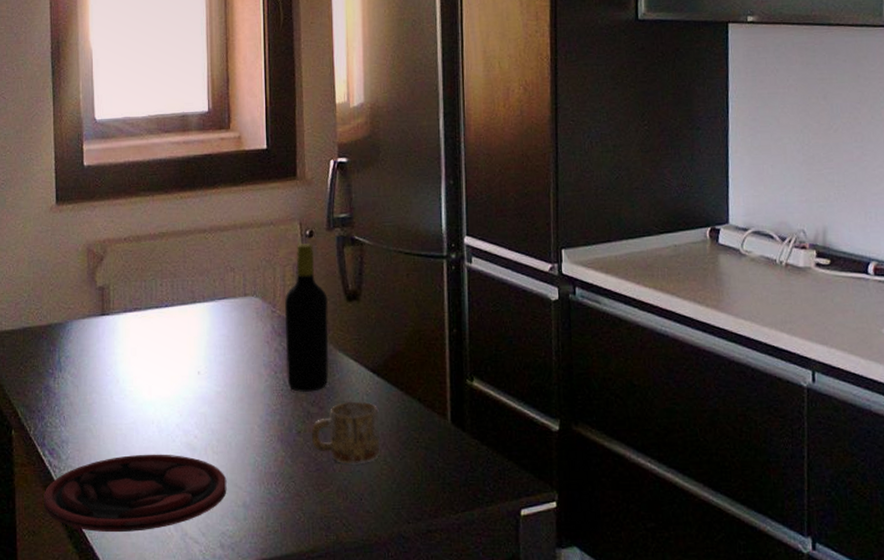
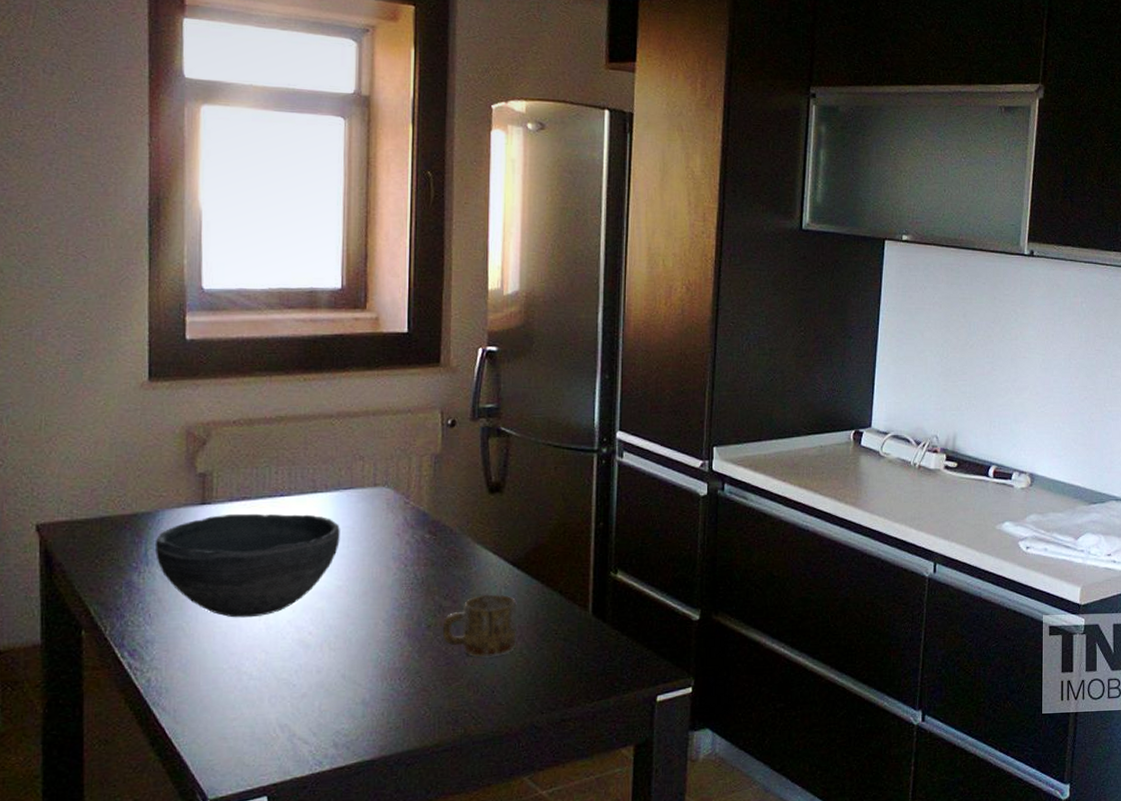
plate: present [44,454,227,532] -> none [120,652,344,737]
bowl: none [66,323,217,421] -> present [154,513,340,618]
bottle: present [284,244,329,393] -> none [418,433,469,587]

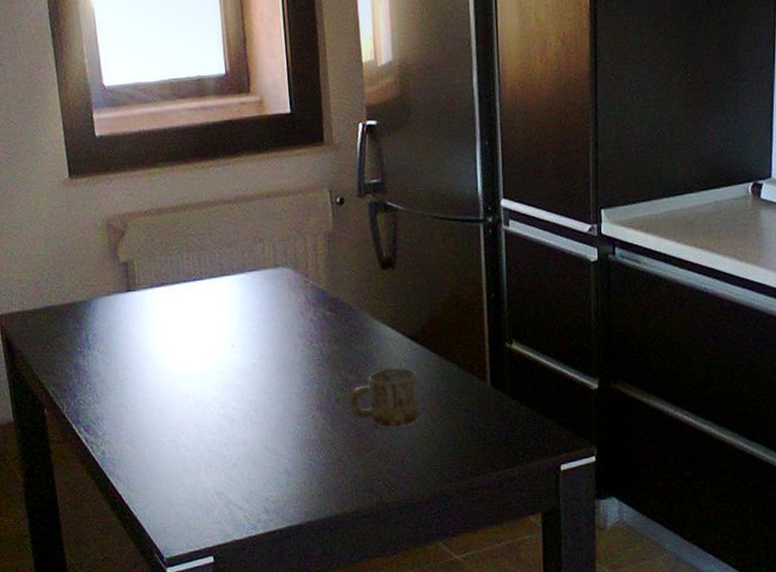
bowl: present [154,513,340,618] -> none [93,297,250,396]

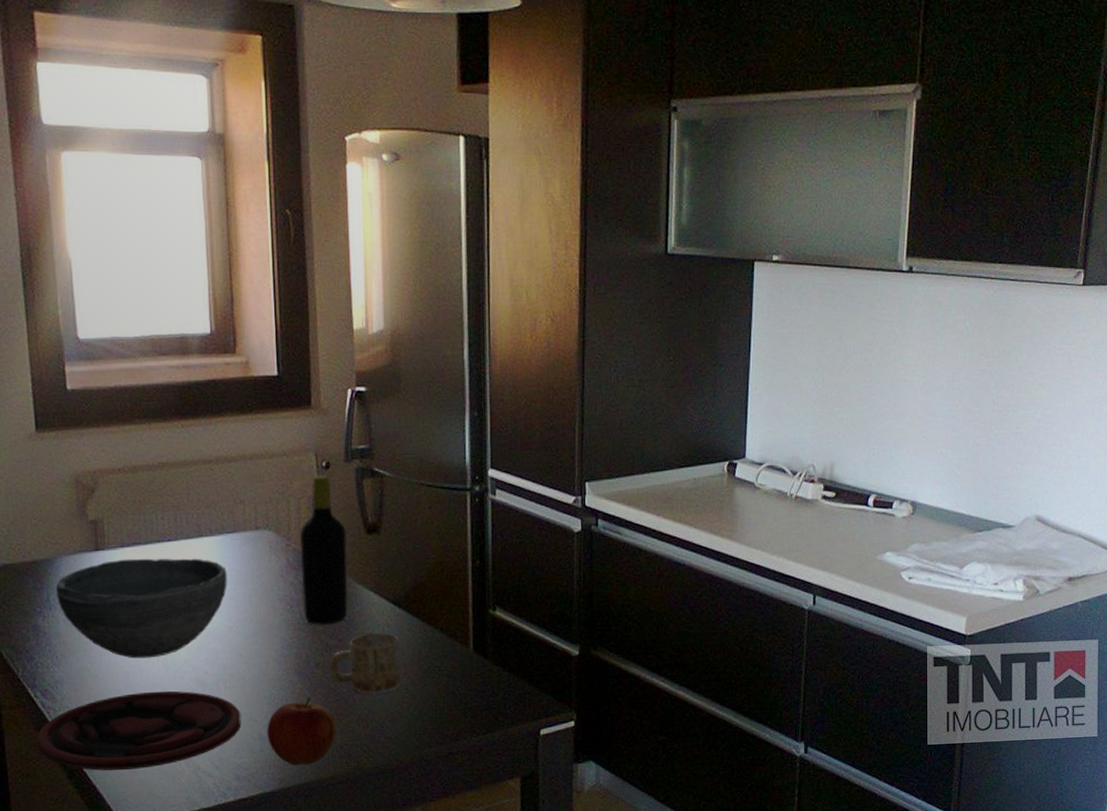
plate: none [82,426,268,503] -> present [37,691,241,771]
bowl: none [93,297,250,396] -> present [55,558,227,659]
apple: none [292,432,359,500] -> present [267,697,337,766]
bottle: none [317,211,366,362] -> present [299,475,348,626]

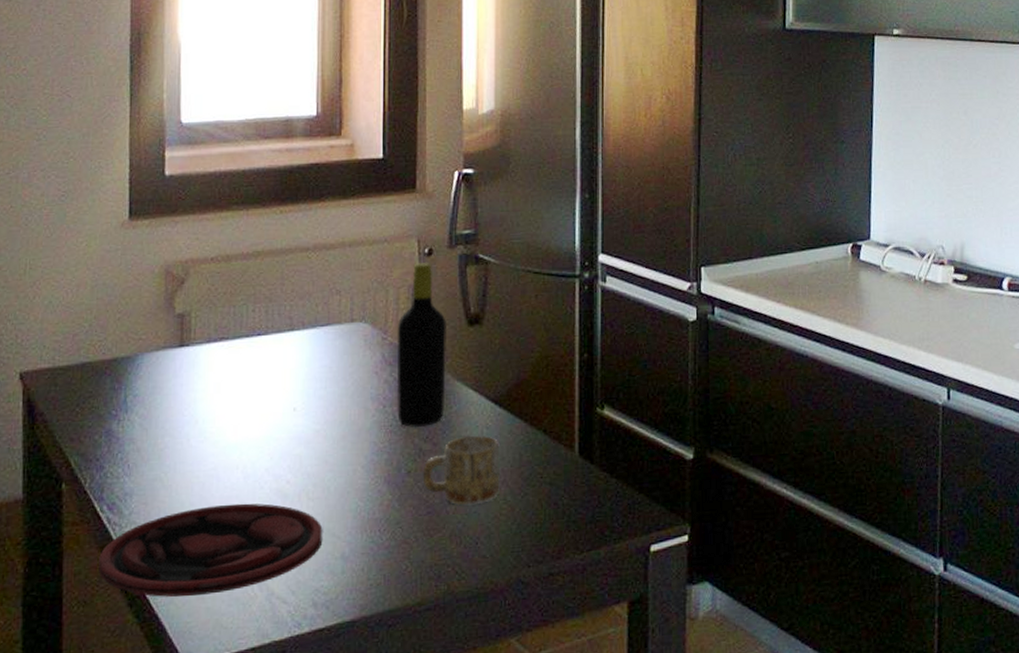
bowl: present [55,558,227,659] -> none [134,354,318,467]
apple: present [267,697,337,766] -> none [350,509,428,590]

